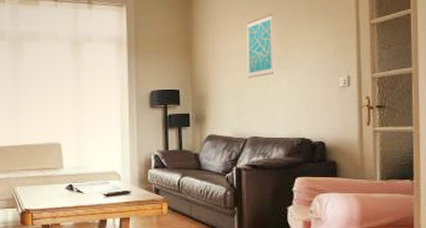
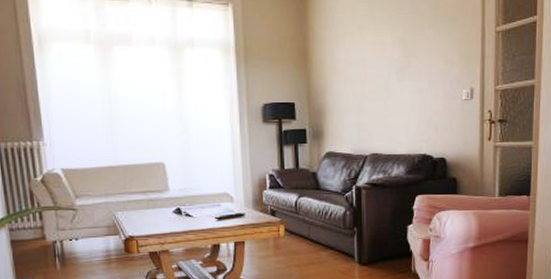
wall art: present [247,13,273,78] -> none [367,17,395,90]

